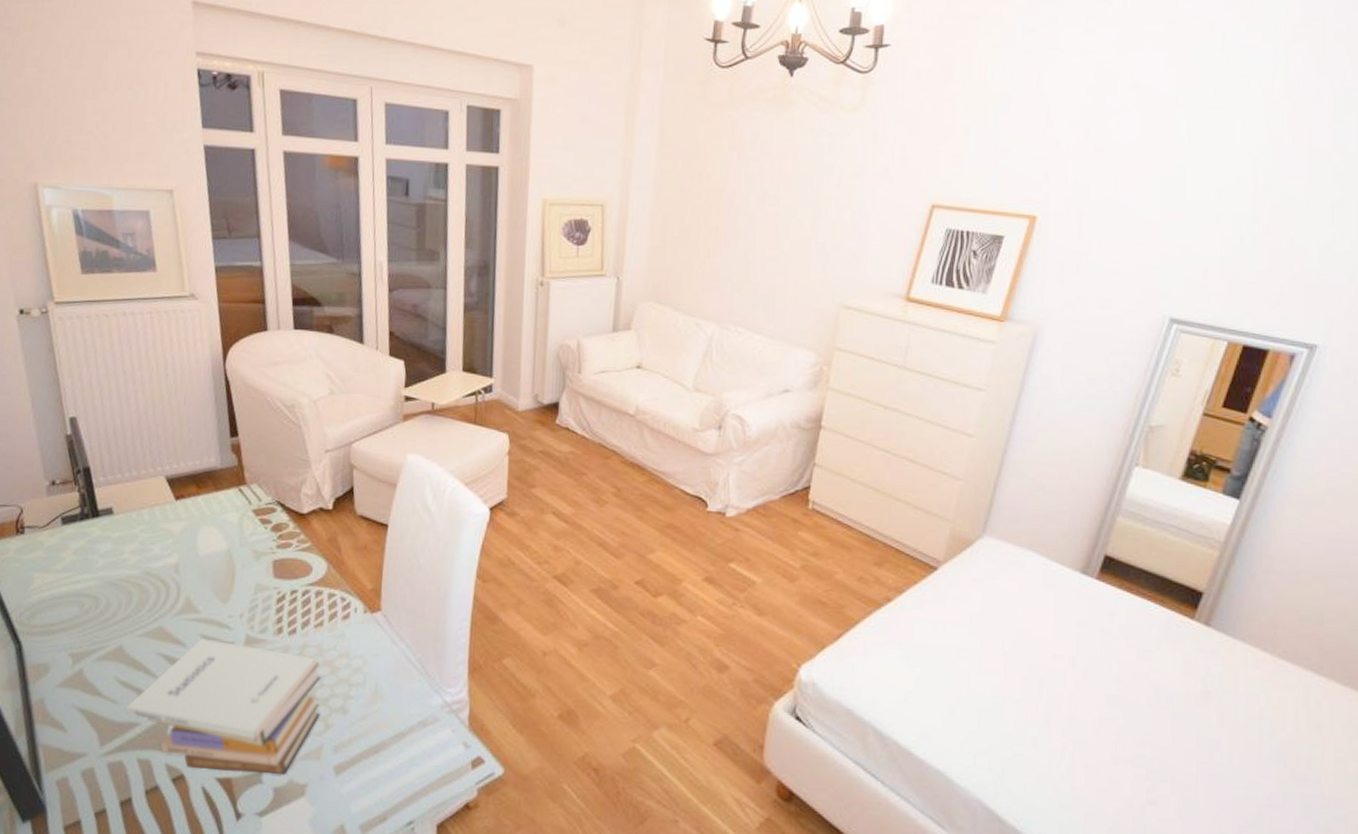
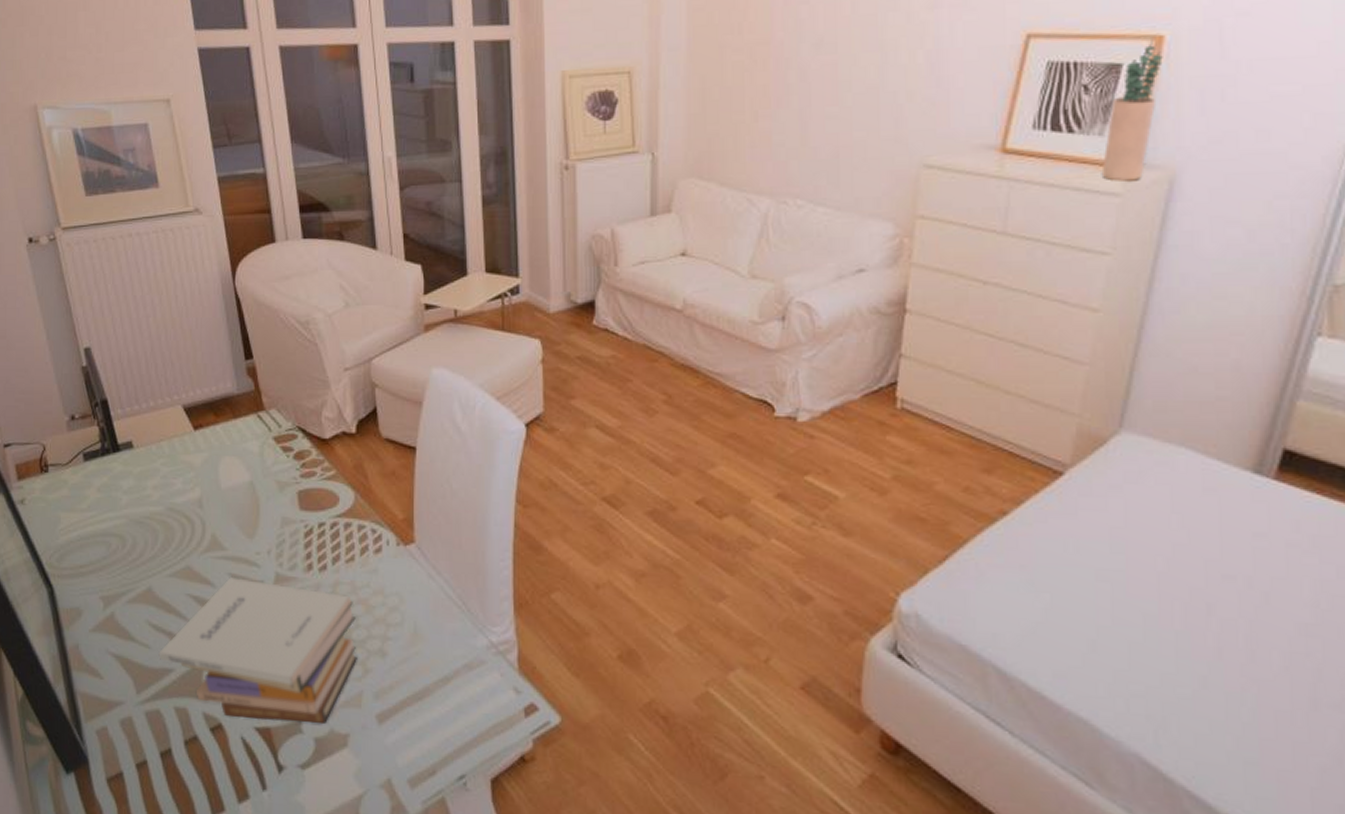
vase: none [982,219,1035,332] -> present [1101,40,1163,181]

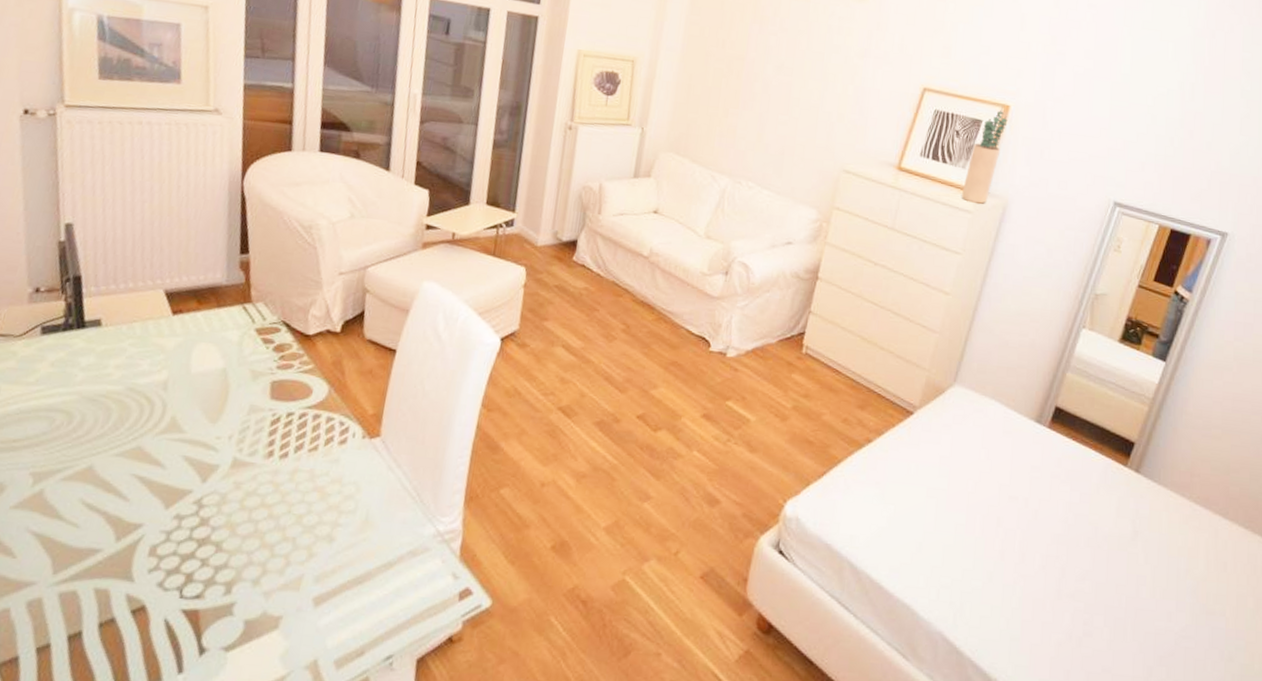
books: present [158,577,357,723] -> none [87,460,309,606]

